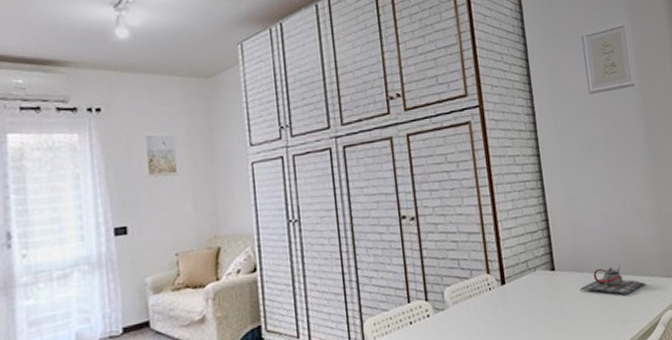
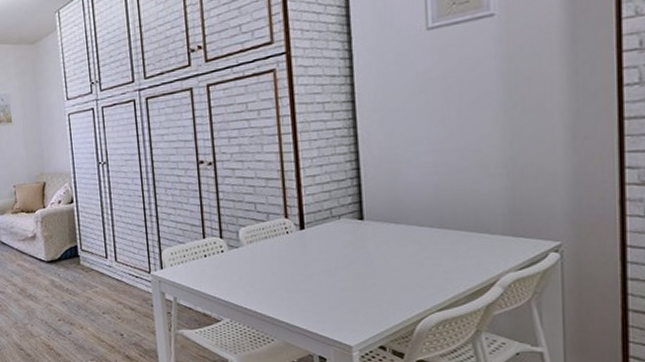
teapot: present [580,265,646,295] -> none [394,219,483,251]

